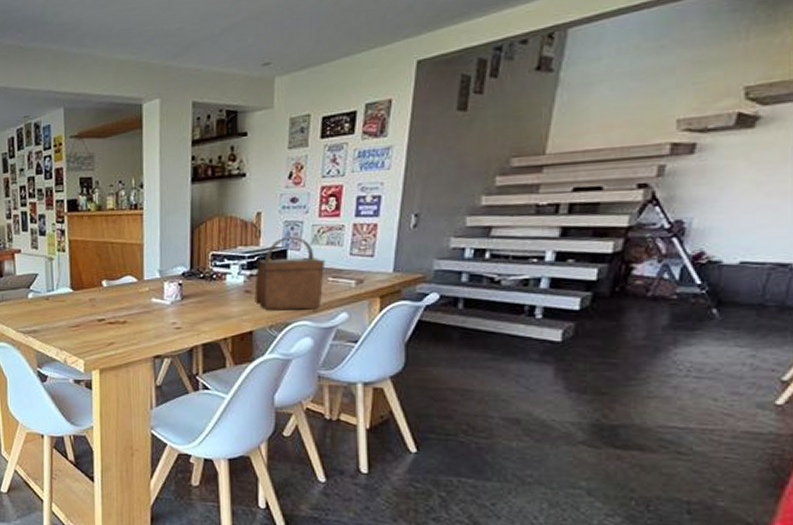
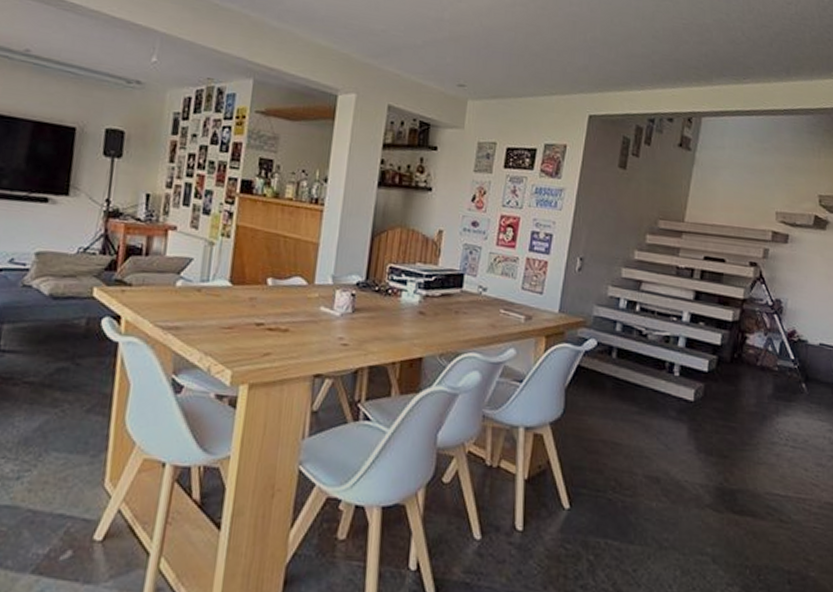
handbag: present [254,236,326,311] -> none [427,260,499,342]

